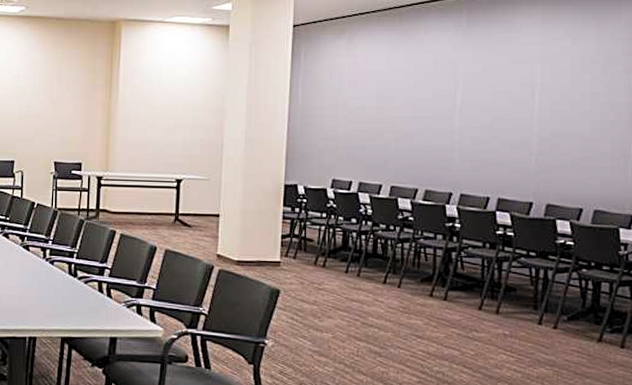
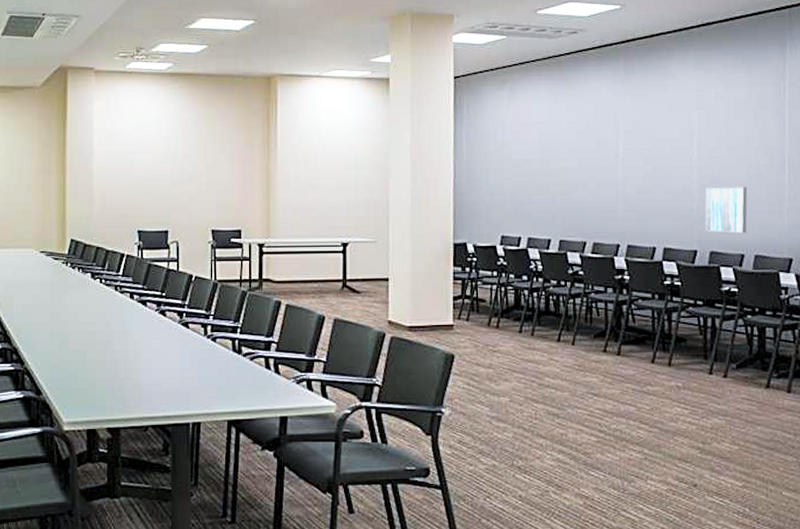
wall art: none [542,141,590,188] -> present [704,187,748,234]

